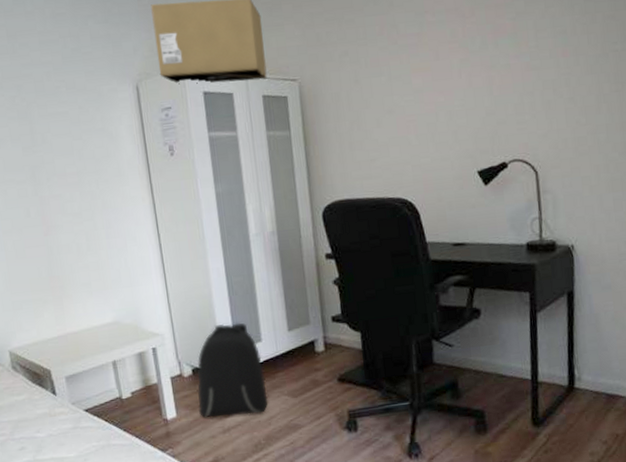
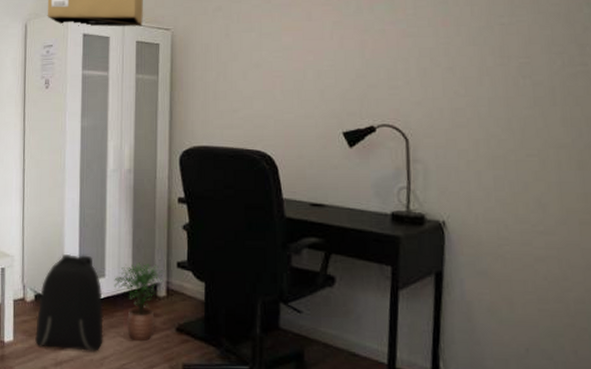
potted plant: none [271,321,321,397] -> present [114,263,165,342]

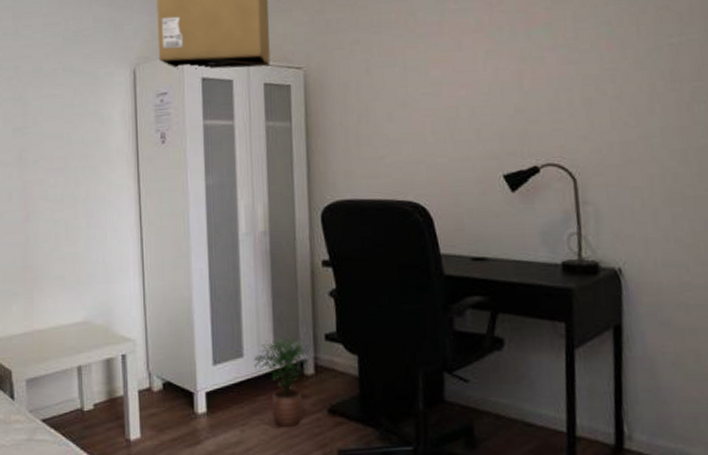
backpack: present [35,254,104,351] -> none [166,333,245,444]

